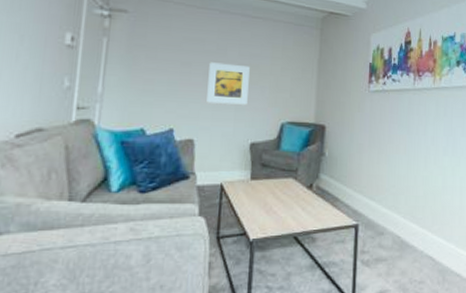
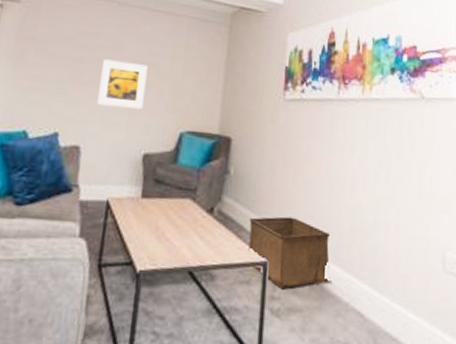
storage bin: none [342,187,408,244] -> present [248,216,330,288]

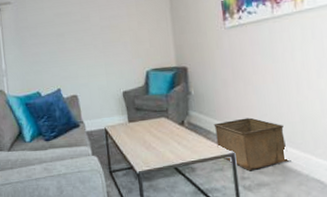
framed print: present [97,59,148,109] -> none [78,27,114,64]

